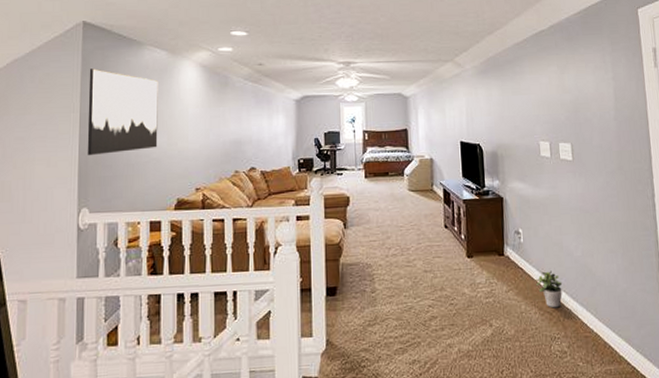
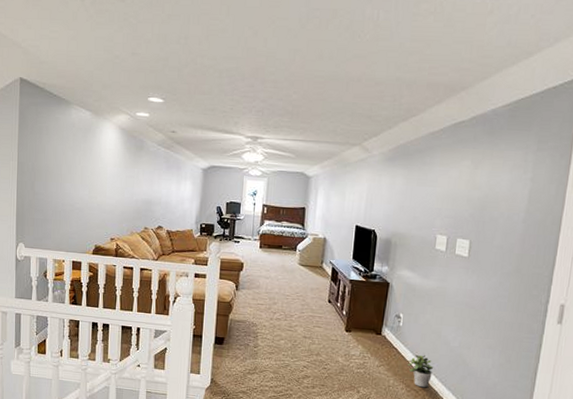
wall art: present [87,68,158,156] -> none [23,122,83,200]

